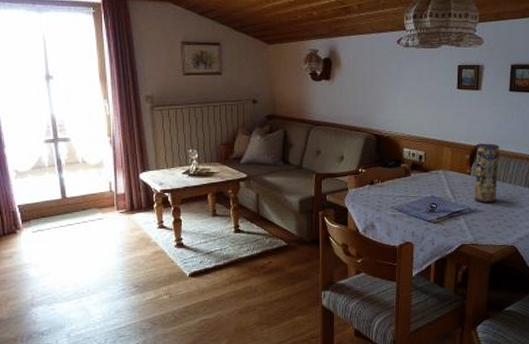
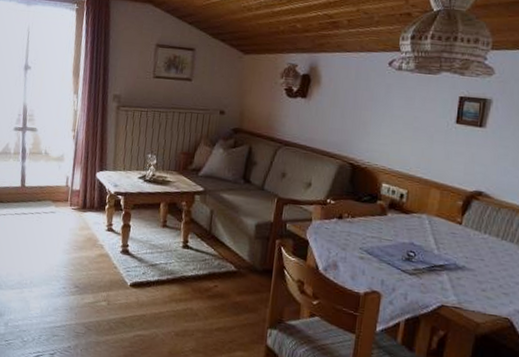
vase: present [474,143,499,203] -> none [464,190,502,262]

